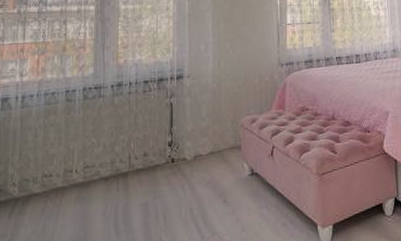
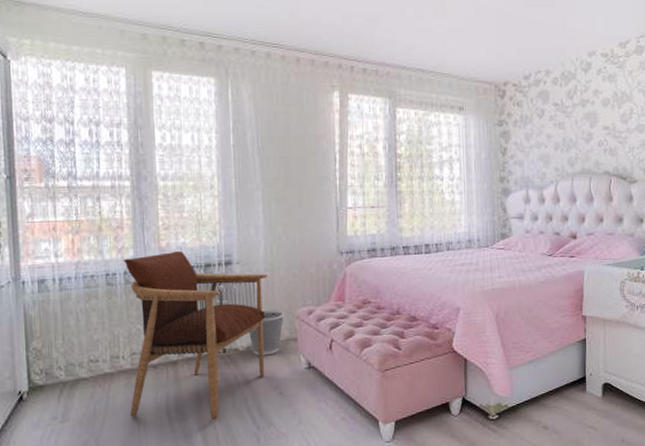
armchair: none [79,67,215,232] -> present [124,250,268,421]
wastebasket: none [196,119,230,164] -> present [249,310,285,356]

